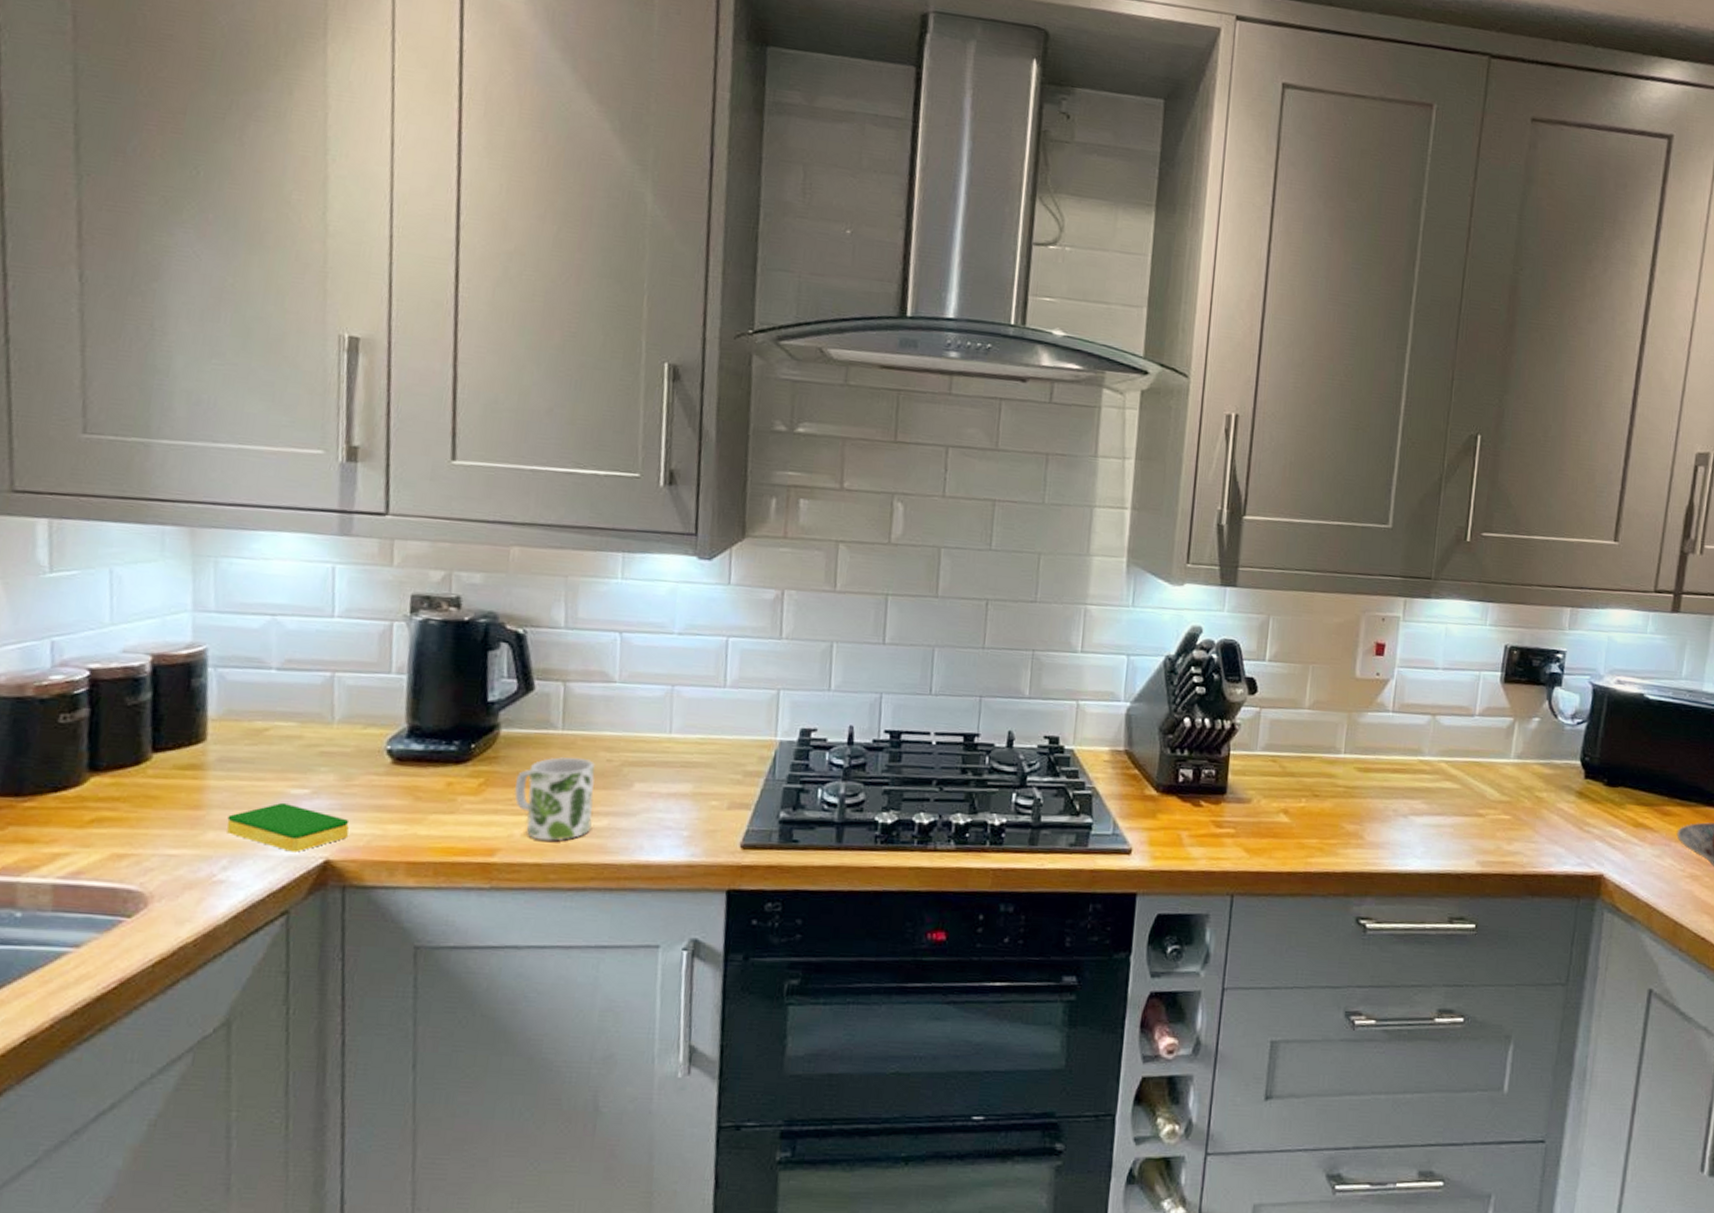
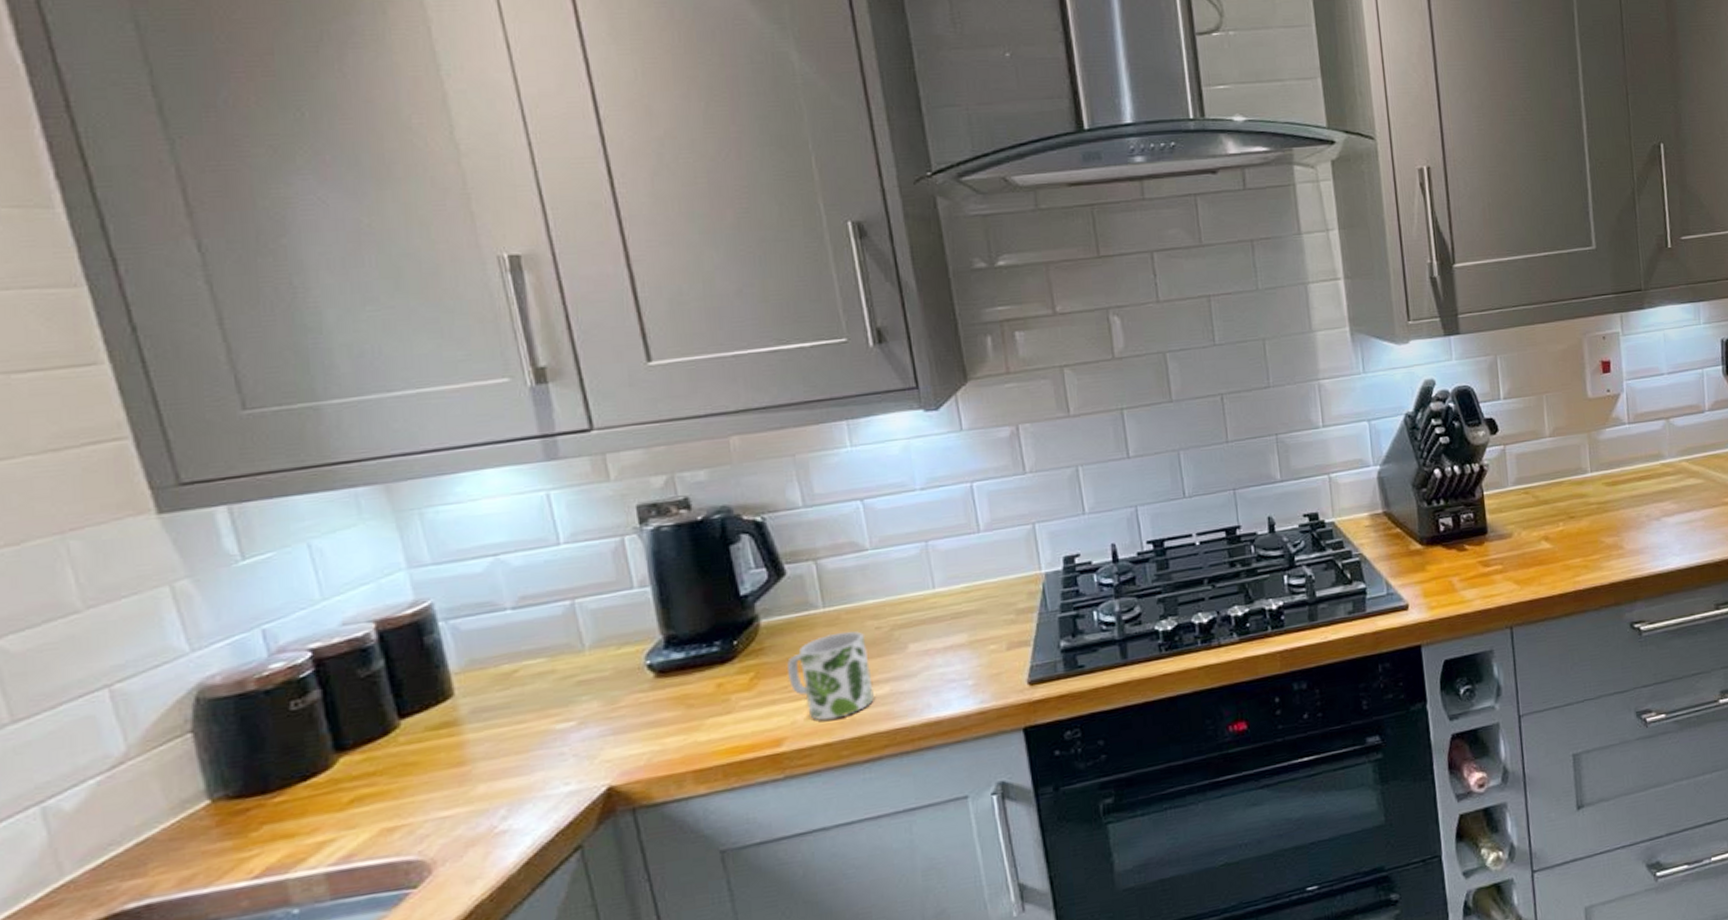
dish sponge: present [226,802,350,853] -> none [495,739,627,787]

